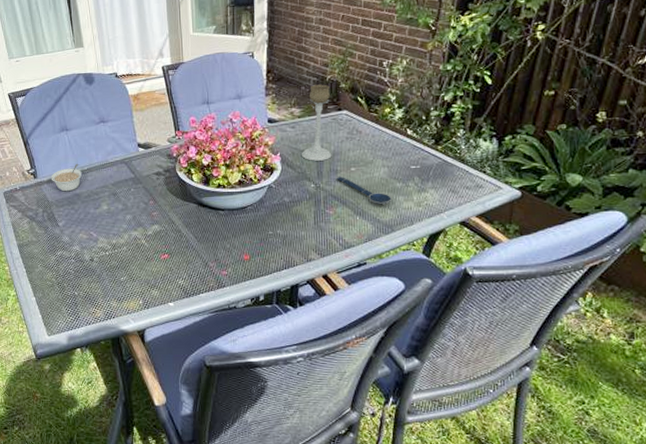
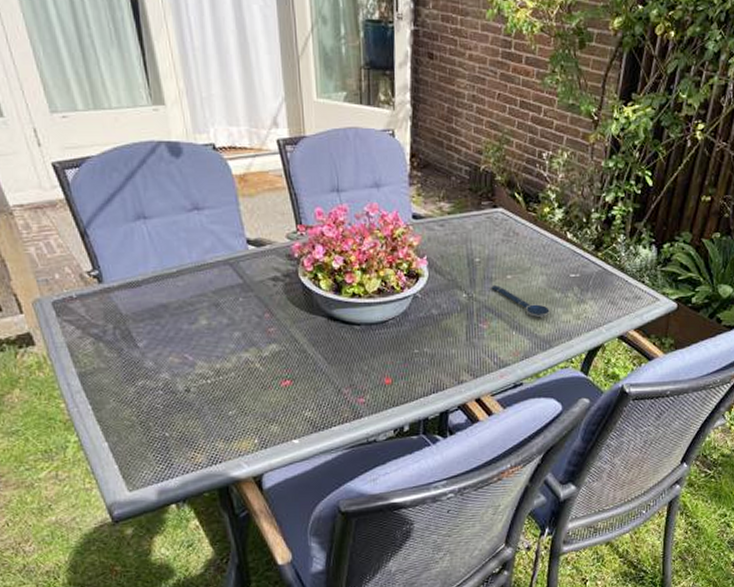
legume: present [51,163,83,192] -> none [123,263,170,302]
candle holder: present [301,84,332,161] -> none [451,175,486,267]

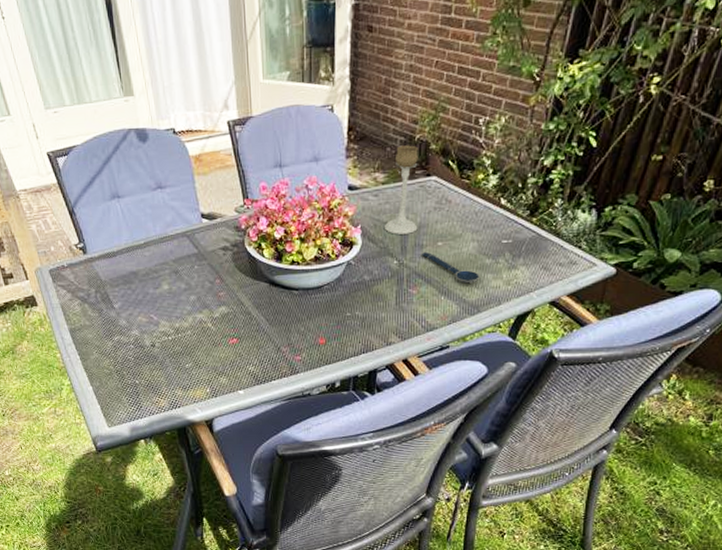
candle holder: none [451,175,486,267] -> present [384,145,418,235]

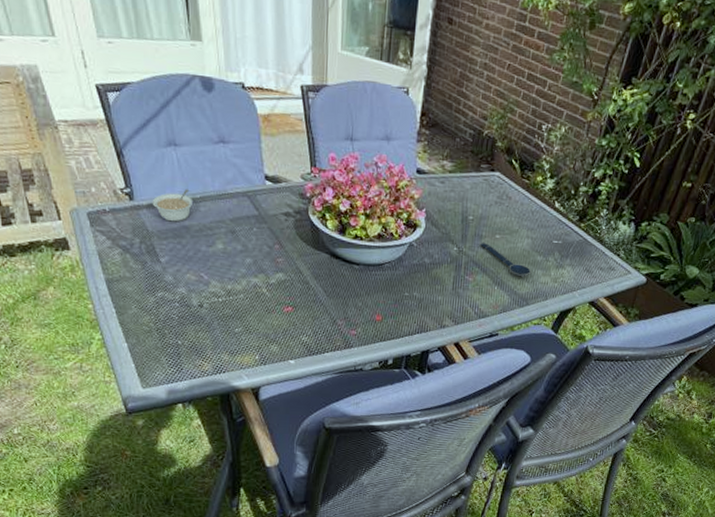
legume: none [102,236,139,270] -> present [152,189,194,222]
candle holder: present [384,145,418,235] -> none [447,138,485,224]

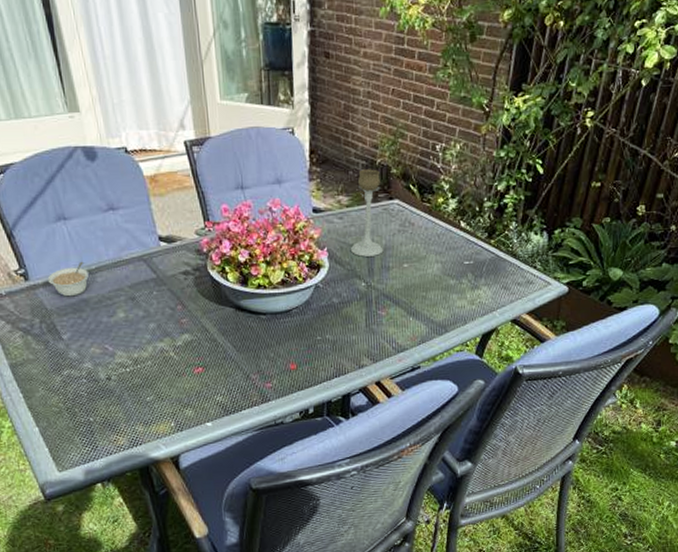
candle holder: none [447,138,485,224] -> present [350,169,384,257]
spoon: present [479,241,531,277] -> none [387,273,445,304]

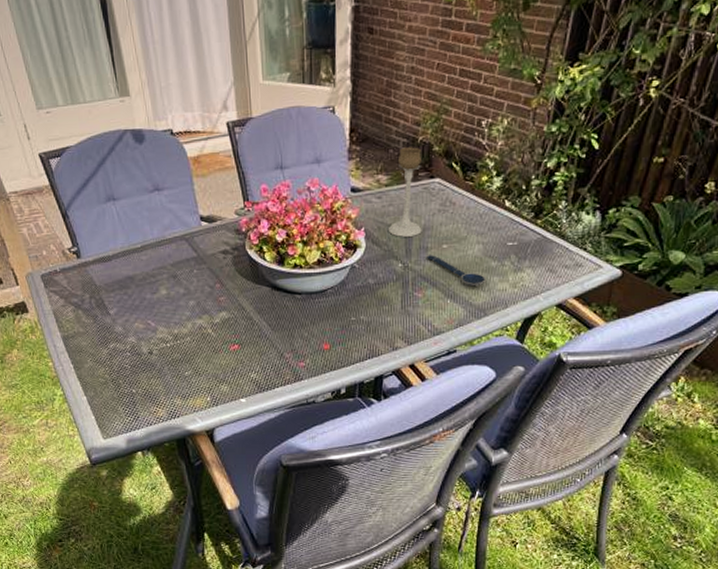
legume: present [47,261,90,297] -> none [97,240,136,274]
spoon: none [387,273,445,304] -> present [425,254,485,287]

